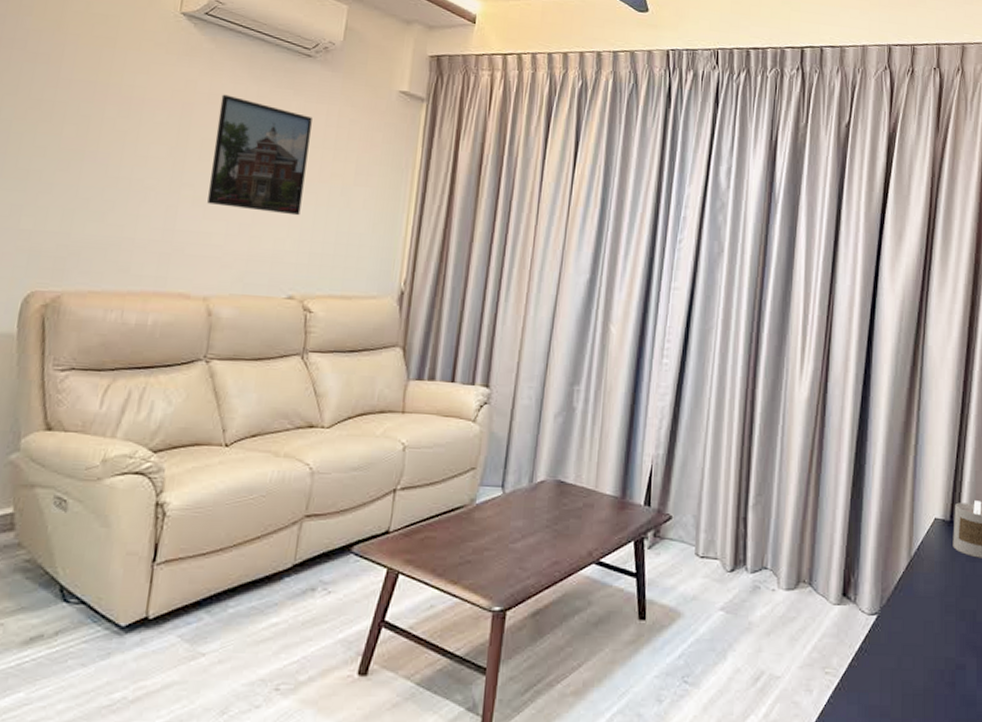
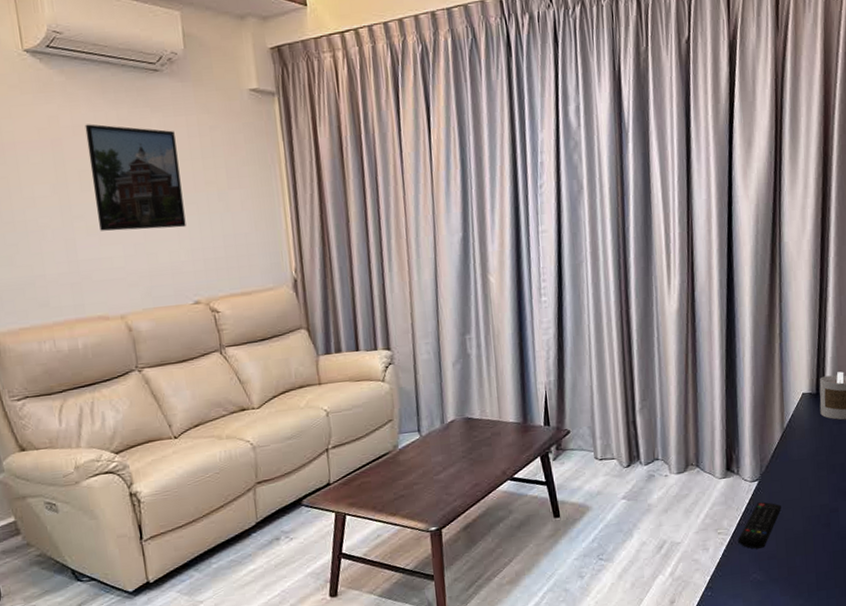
remote control: none [847,642,901,701] -> present [738,501,781,549]

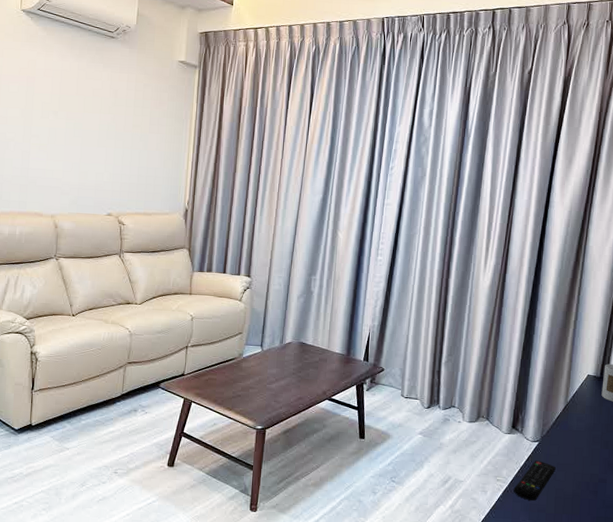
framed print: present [85,124,186,231] -> none [49,69,117,156]

